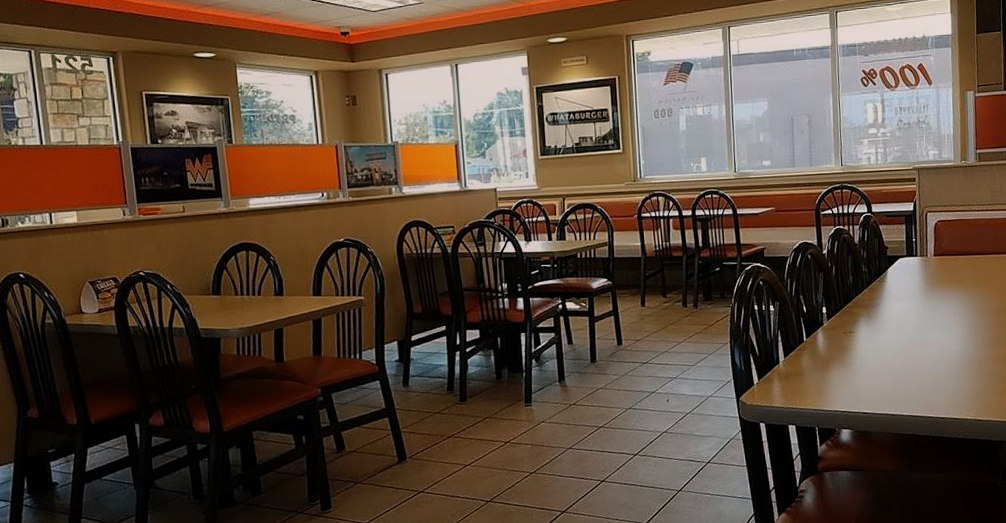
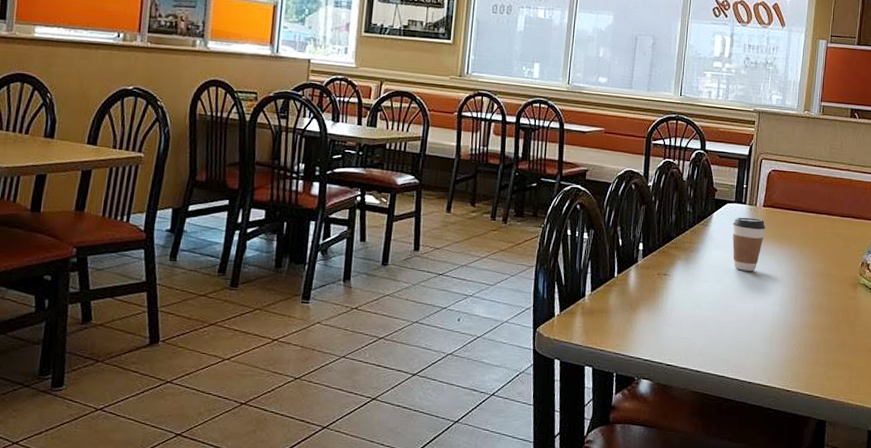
coffee cup: none [907,268,939,318] -> present [732,217,766,272]

